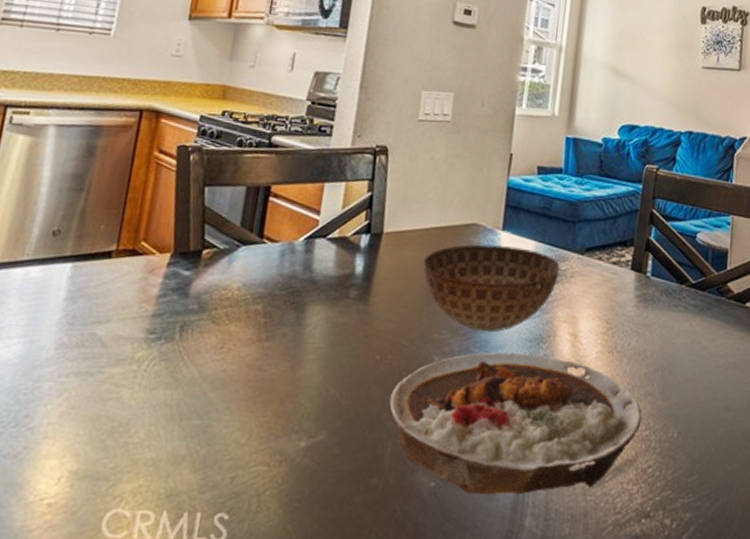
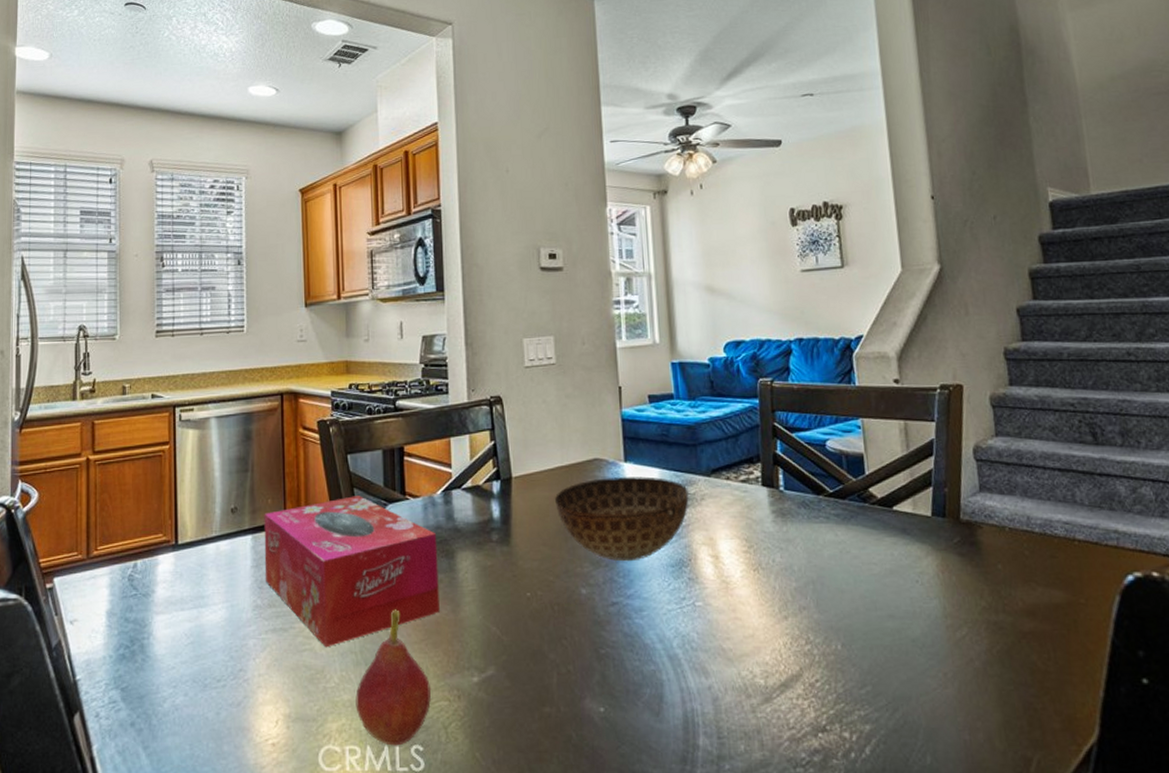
tissue box: none [78,232,290,398] -> present [264,496,440,648]
fruit: none [158,360,251,513] -> present [355,608,432,746]
plate: present [389,352,642,495] -> none [547,578,801,717]

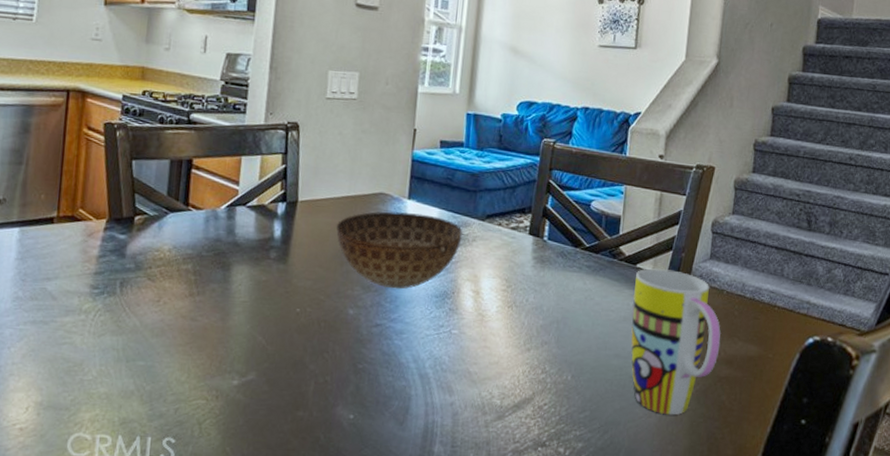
tissue box: present [264,496,440,648] -> none [29,201,216,343]
fruit: present [355,608,432,746] -> none [111,311,191,437]
mug: none [894,508,1016,684] -> present [631,267,721,415]

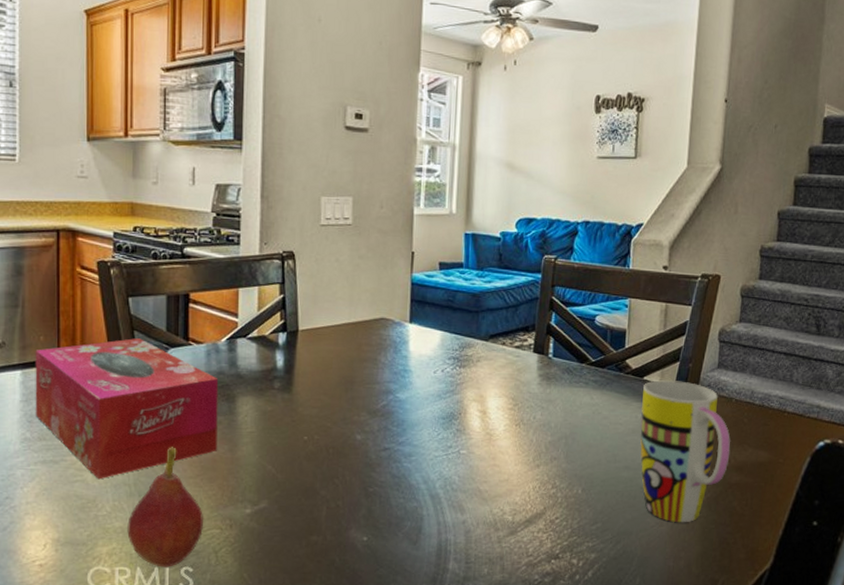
tissue box: none [29,201,216,343] -> present [35,338,219,480]
fruit: none [111,311,191,437] -> present [127,445,204,567]
bowl: present [336,211,463,289] -> none [338,336,466,413]

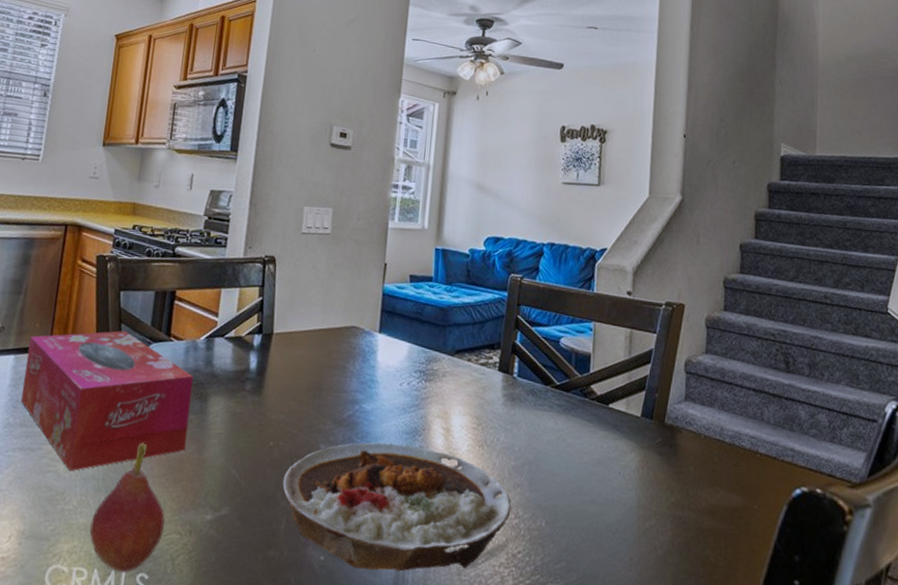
plate: none [320,428,549,546] -> present [282,442,512,572]
mug: present [640,379,731,523] -> none [606,408,701,570]

